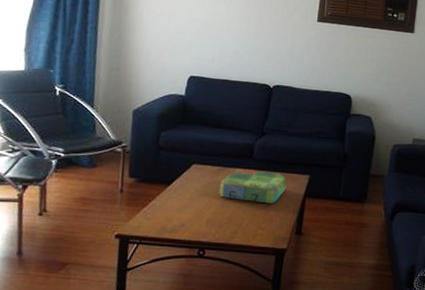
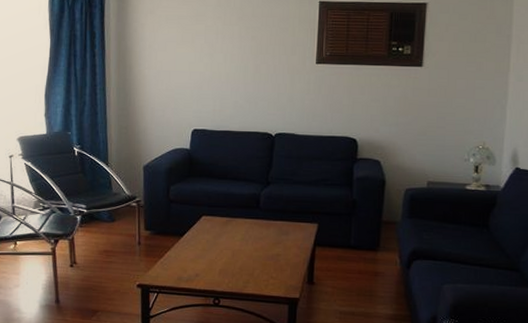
board game: present [218,169,287,204] -> none [229,219,295,254]

